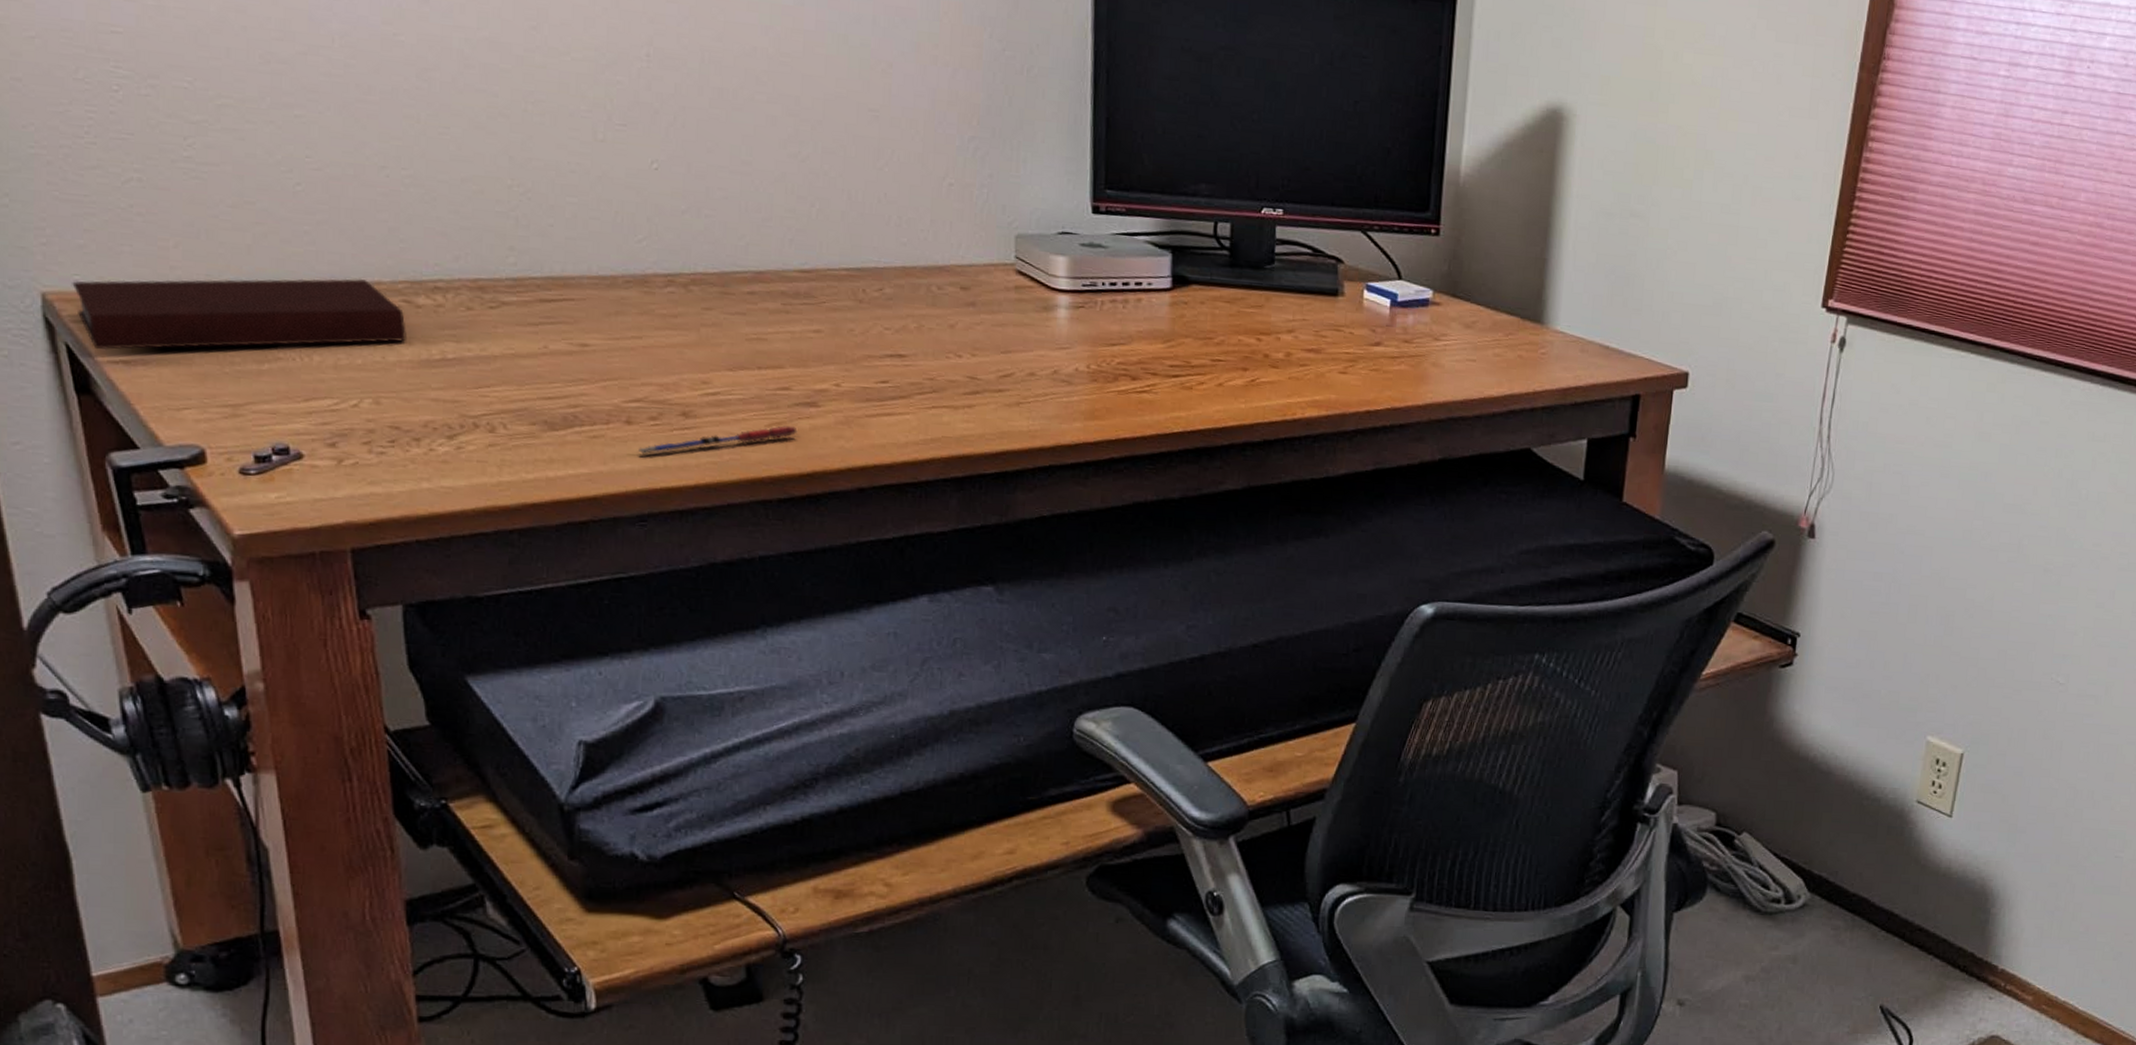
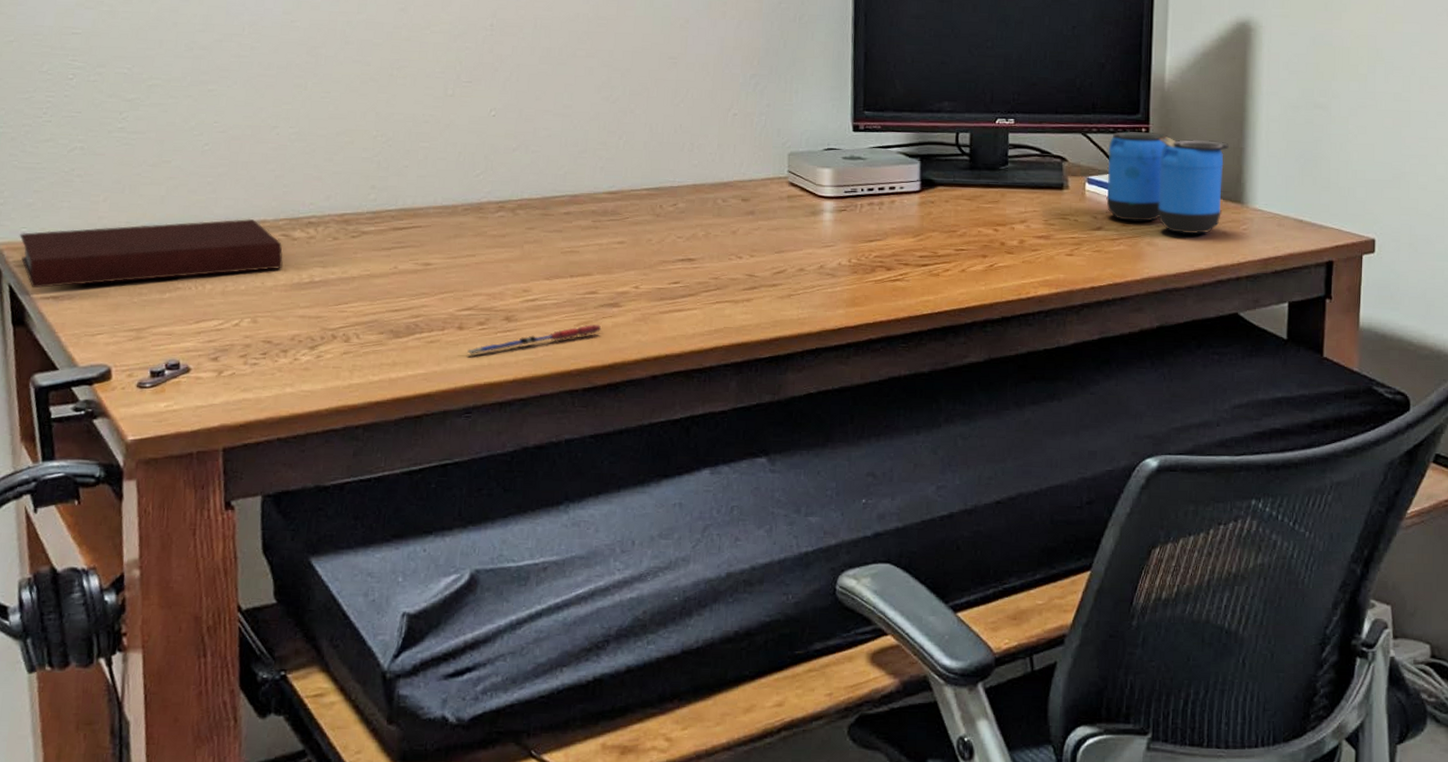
barrel: none [1387,231,1530,357] -> present [1106,130,1229,235]

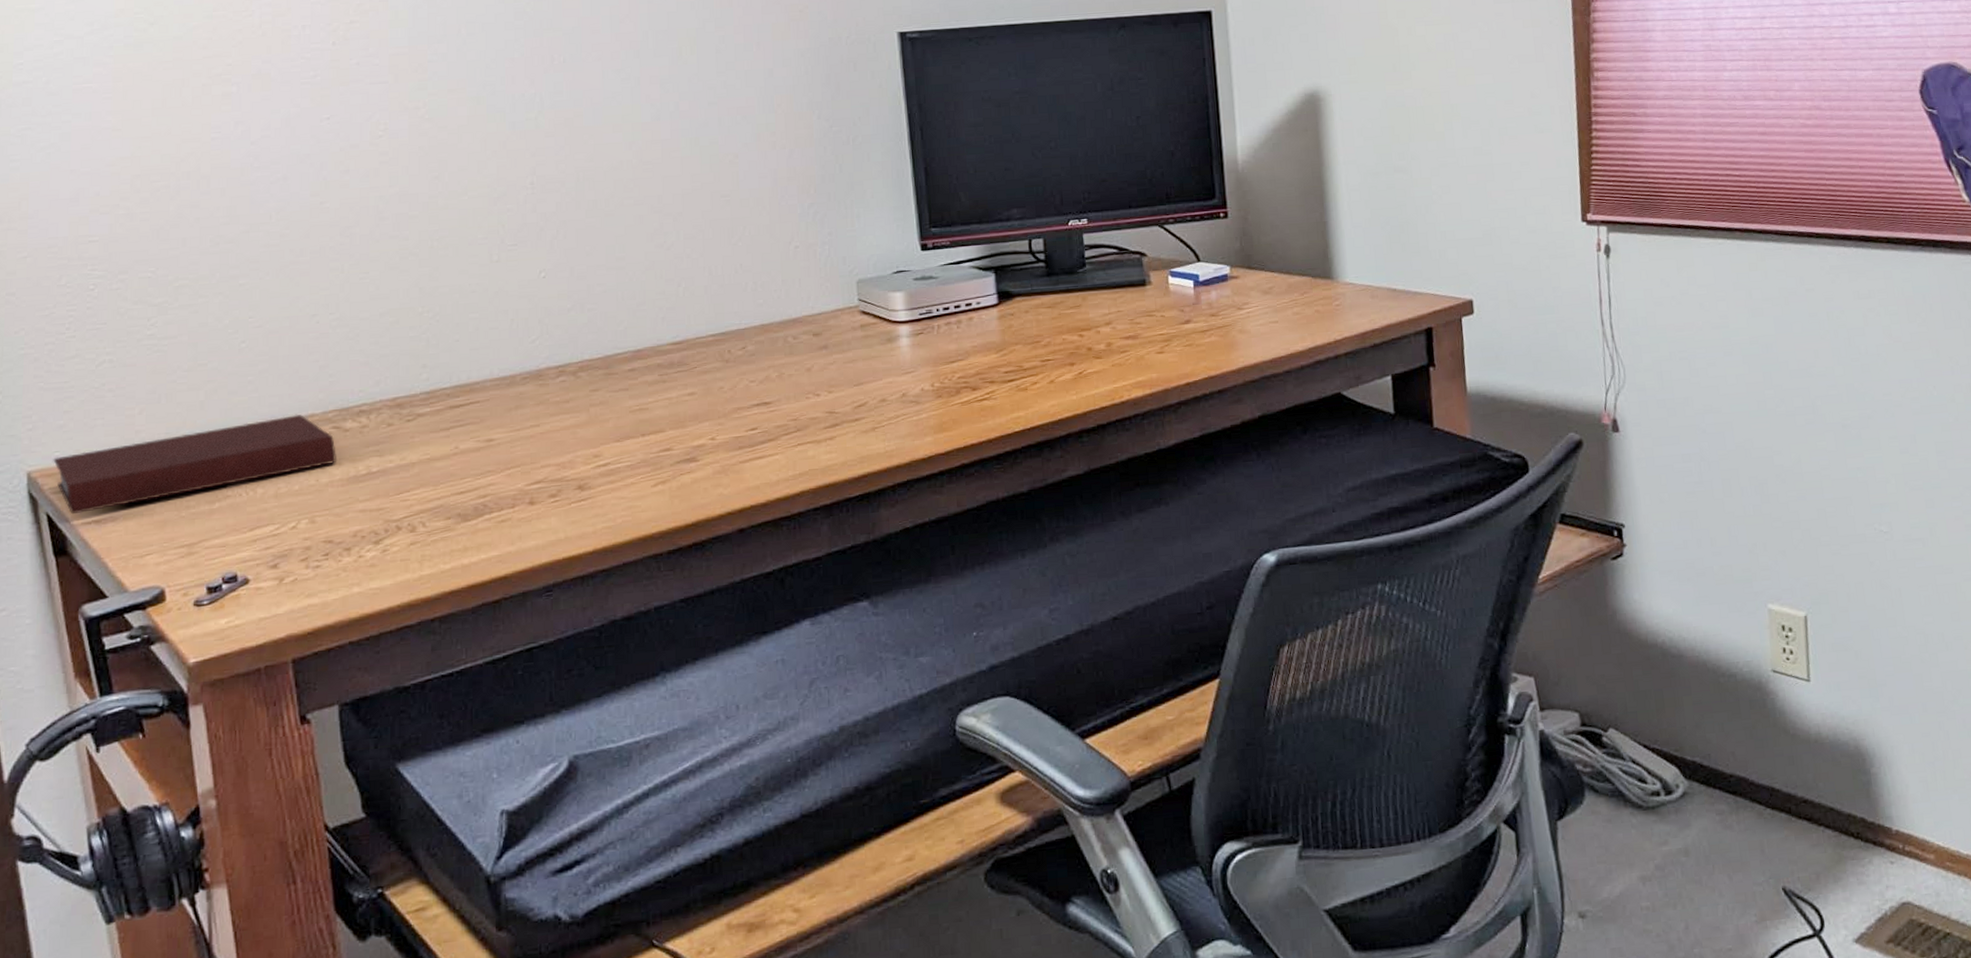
pen: present [467,323,602,354] -> none [542,481,681,529]
barrel: present [1106,130,1229,235] -> none [1187,215,1312,318]

